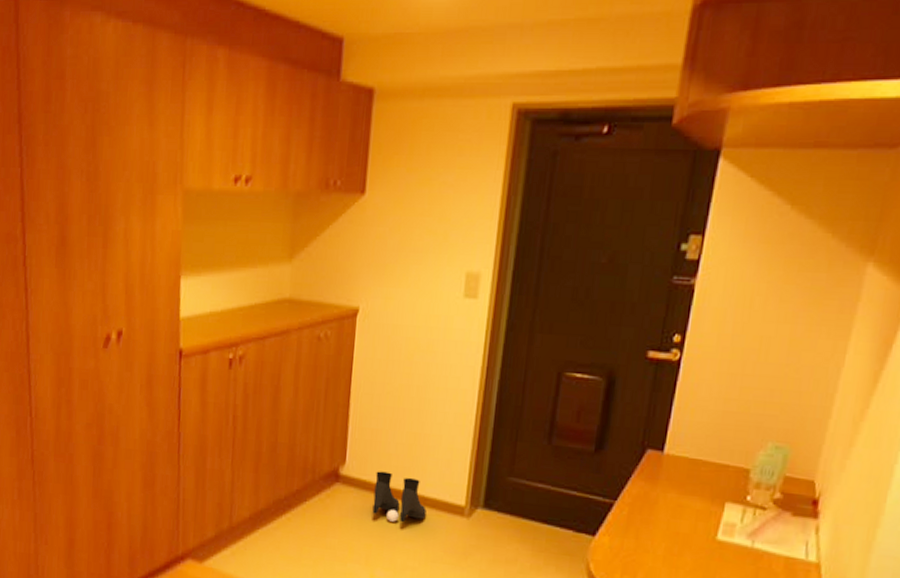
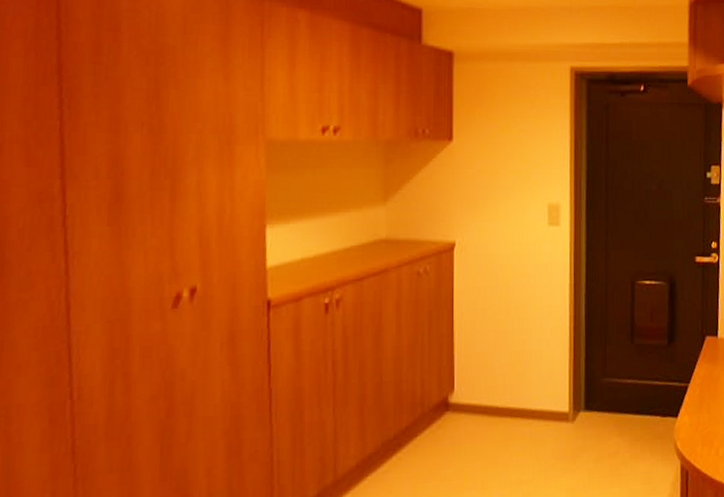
boots: present [372,471,427,522] -> none [484,392,535,440]

